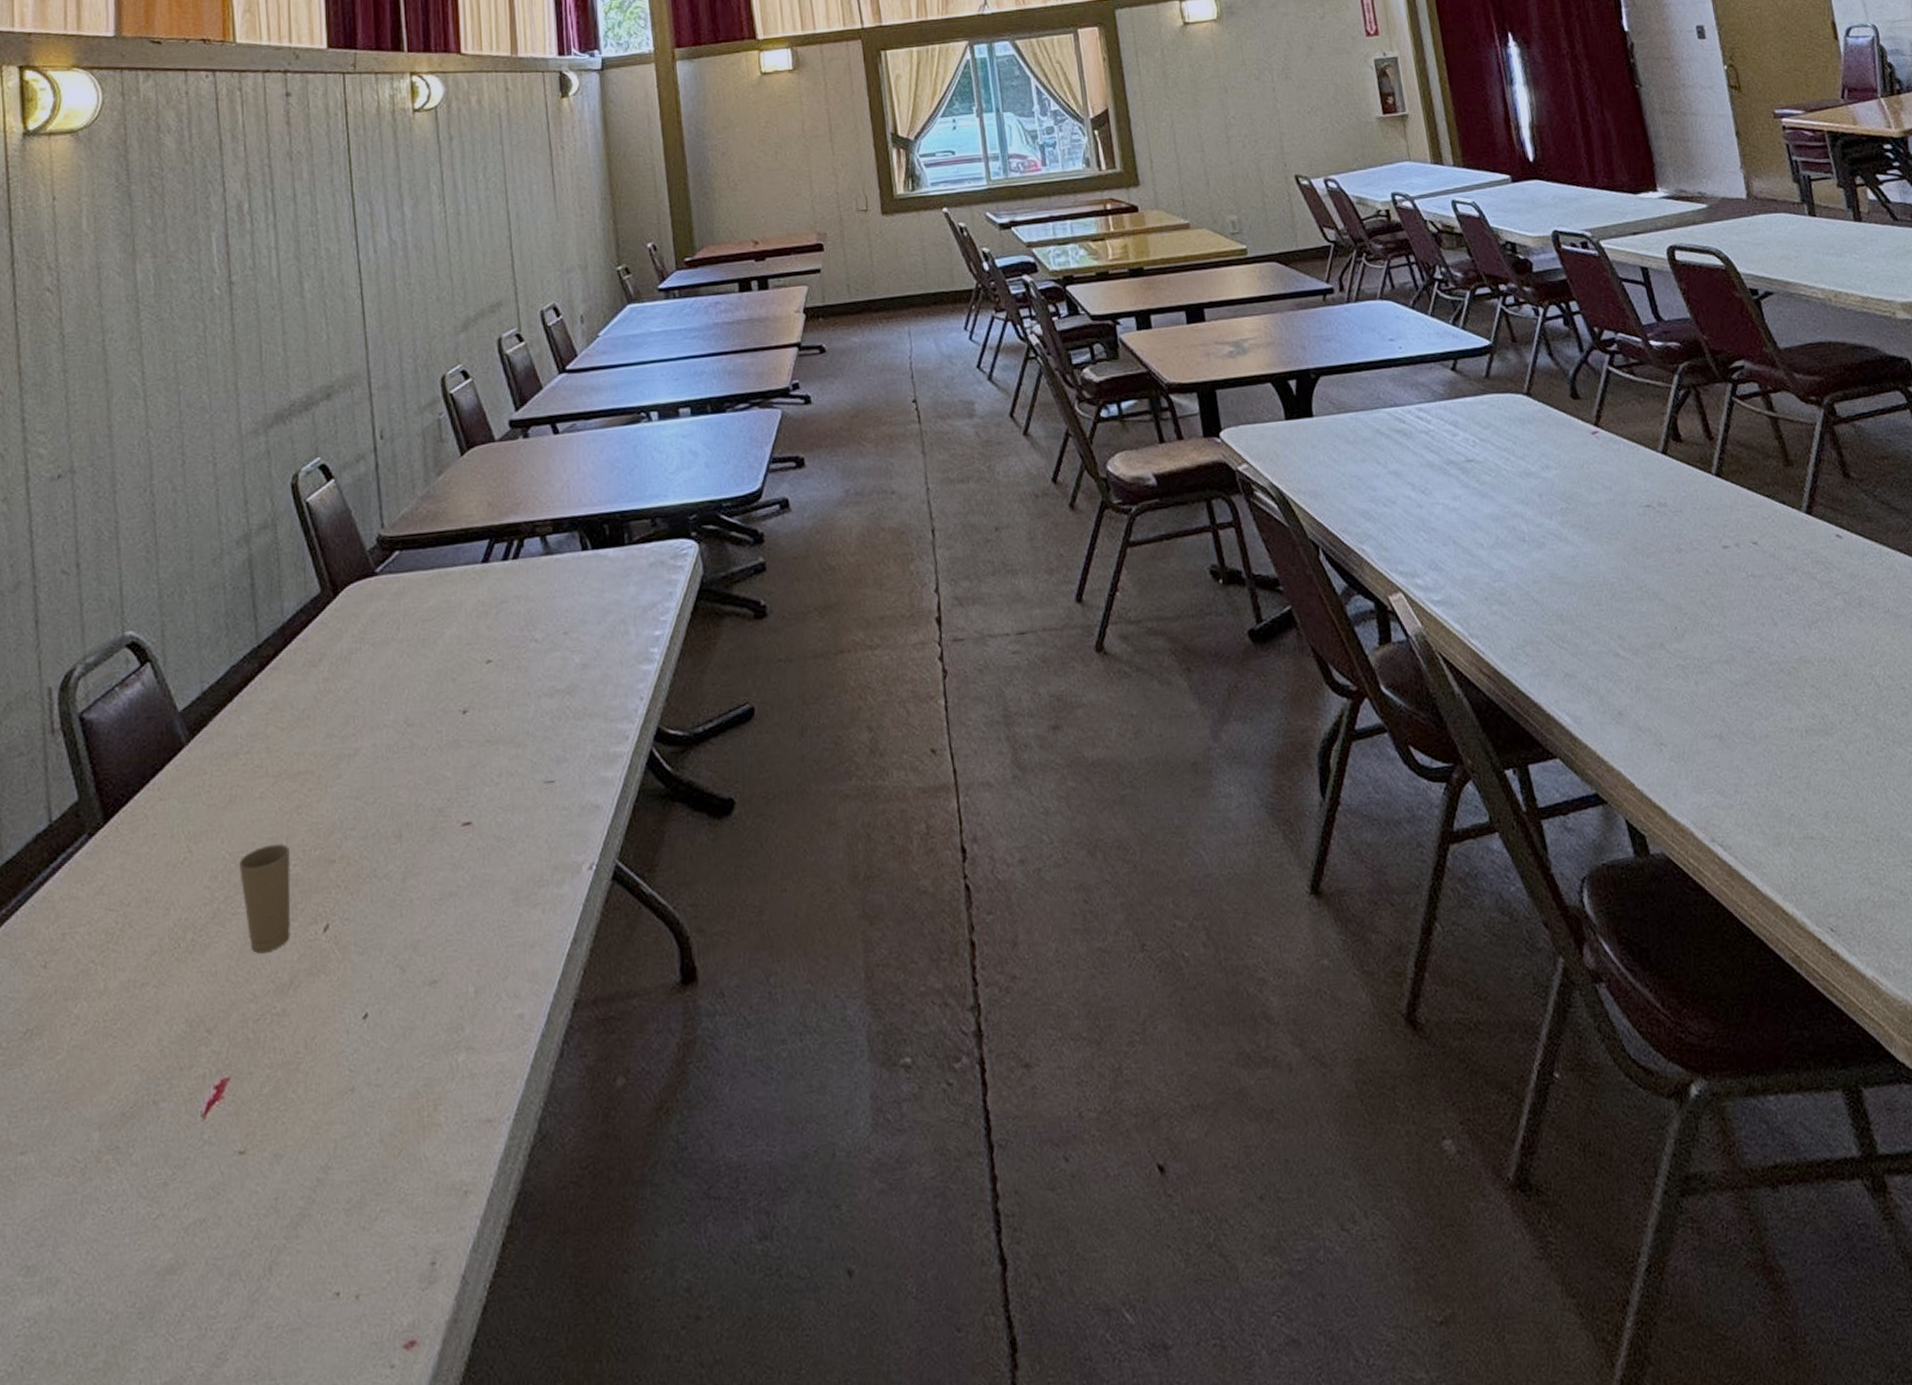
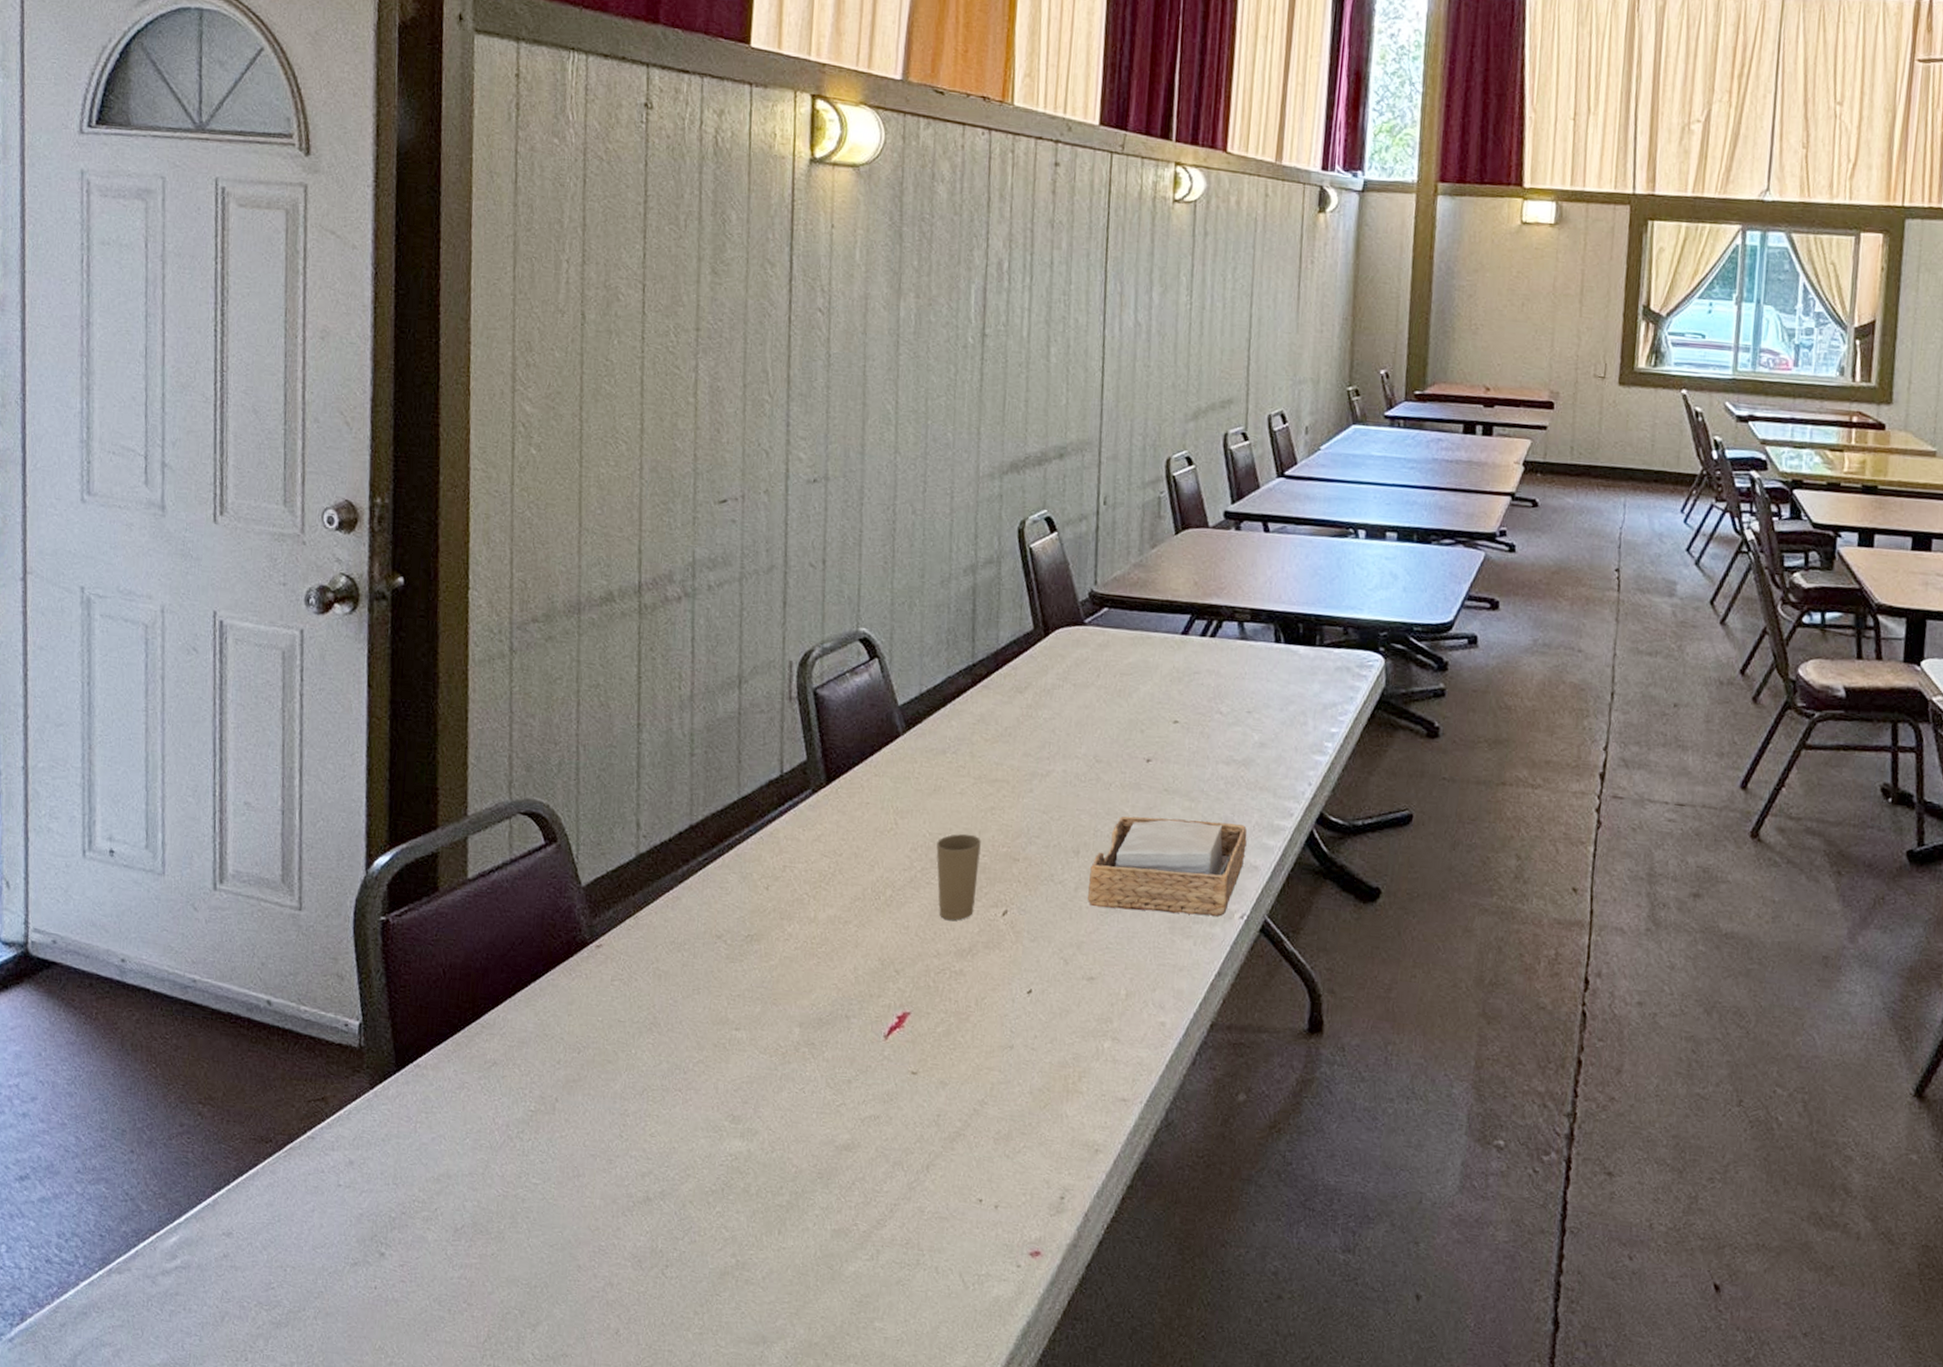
napkin holder: none [417,761,584,896] -> present [1088,816,1247,917]

